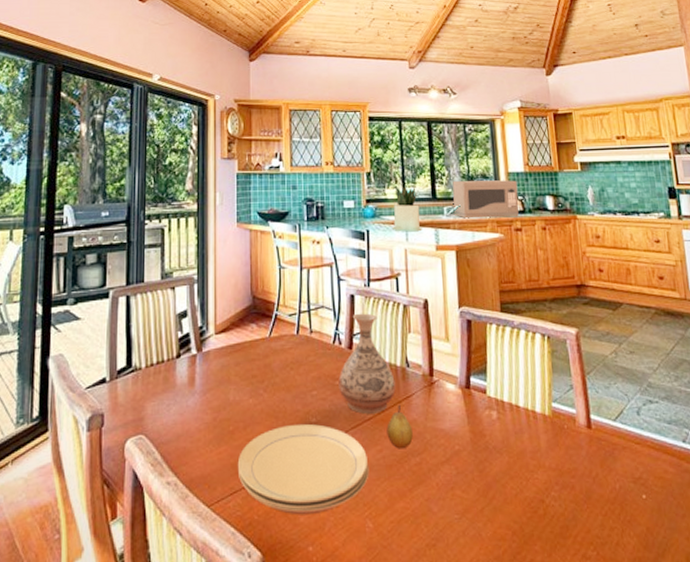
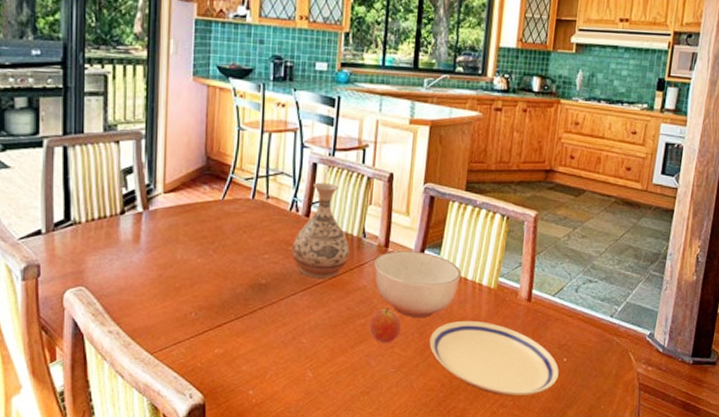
plate: present [237,423,369,515] -> none [182,284,315,364]
fruit: present [386,405,413,449] -> none [335,272,361,312]
planter: present [391,186,422,232] -> none [365,52,399,103]
bowl: none [421,378,512,454] -> present [374,251,462,319]
fruit: none [425,442,459,485] -> present [369,307,401,344]
microwave: present [452,180,519,219] -> none [433,52,507,96]
plate: none [491,453,642,545] -> present [429,320,559,396]

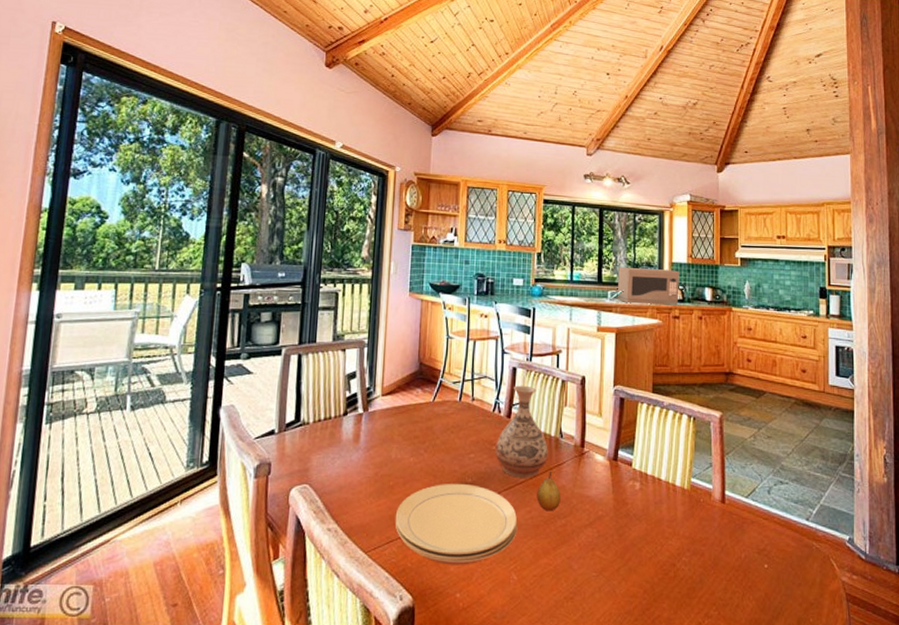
plate: none [182,284,315,364] -> present [395,483,518,565]
fruit: none [335,272,361,312] -> present [537,472,561,512]
fruit: present [369,307,401,344] -> none [570,507,600,546]
bowl: present [374,251,462,319] -> none [572,451,655,520]
plate: present [429,320,559,396] -> none [629,522,761,606]
microwave: none [433,52,507,96] -> present [617,267,679,306]

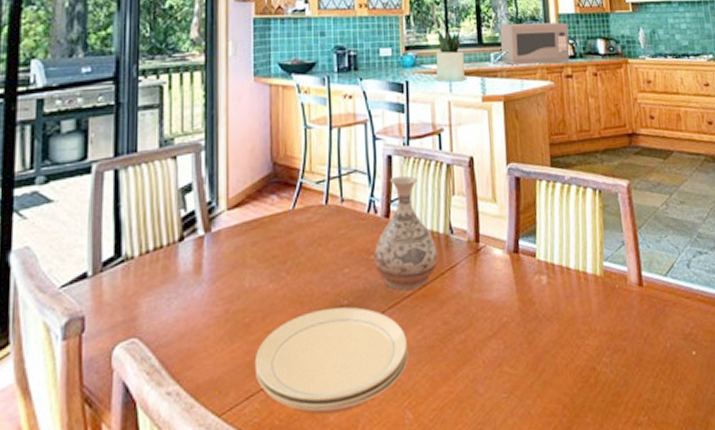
fruit: present [537,472,561,512] -> none [428,277,457,327]
planter: none [557,269,586,313] -> present [433,31,467,83]

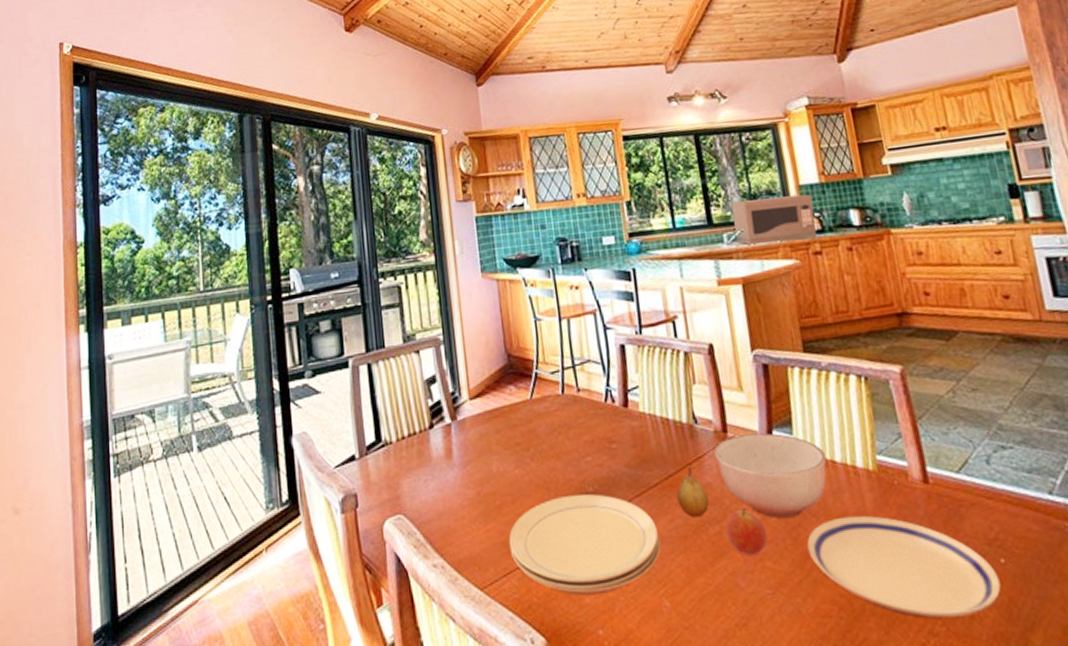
vase: present [374,175,438,291] -> none [614,364,684,480]
fruit: none [428,277,457,327] -> present [676,468,709,518]
planter: present [433,31,467,83] -> none [661,212,699,268]
bowl: none [466,242,563,325] -> present [714,433,827,519]
fruit: none [470,314,507,362] -> present [725,507,768,556]
plate: none [540,318,692,410] -> present [807,515,1001,619]

